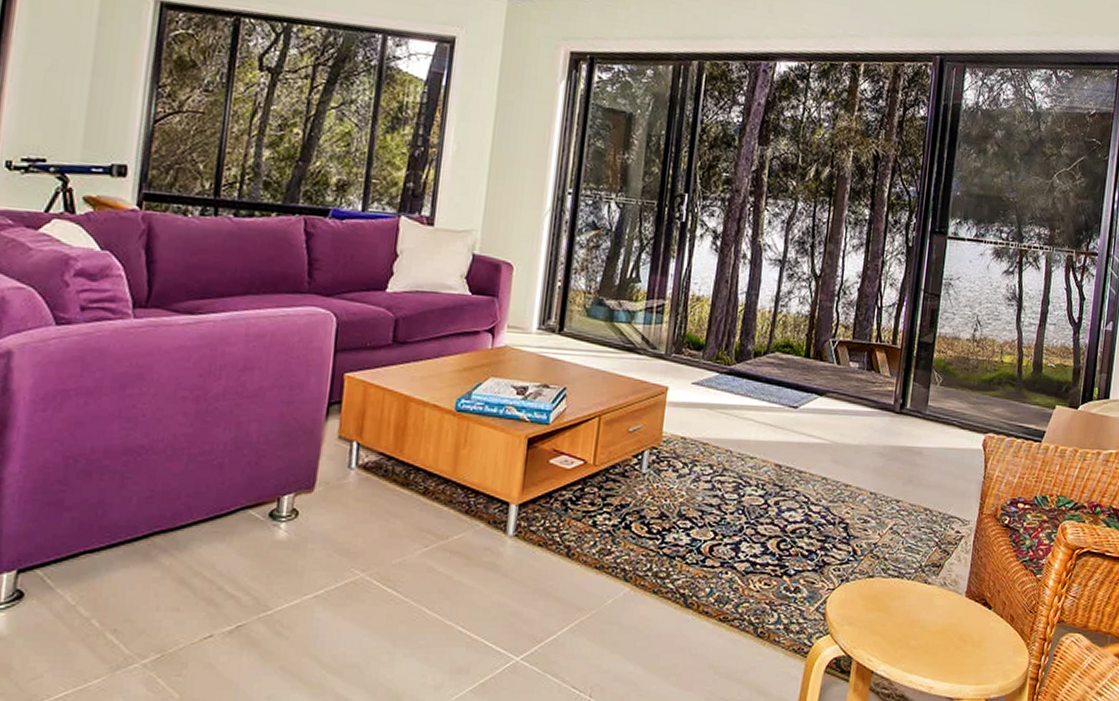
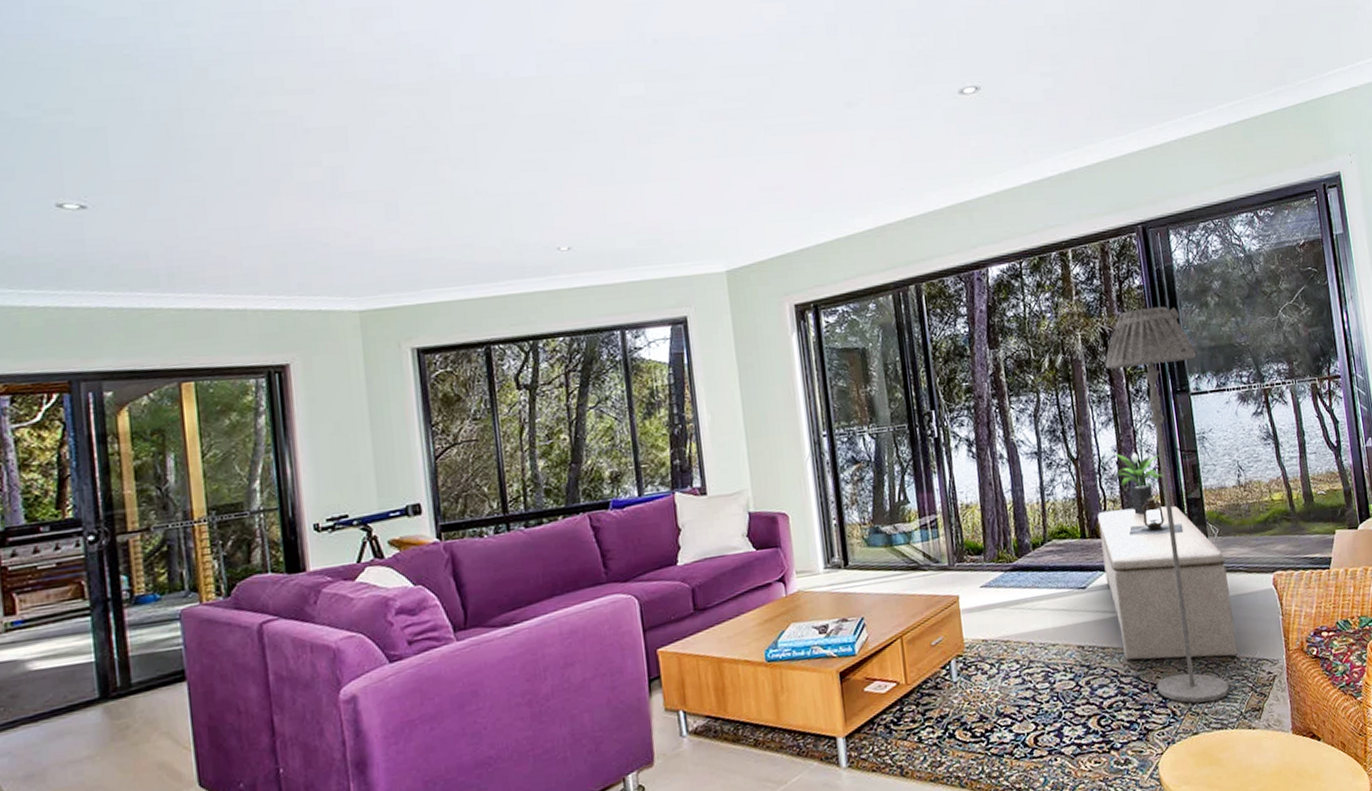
bench: none [819,334,942,507] -> present [1098,506,1237,660]
floor lamp: none [844,139,963,549] -> present [1105,306,1230,703]
potted plant: none [850,279,903,347] -> present [1113,452,1163,515]
lantern: none [852,332,909,375] -> present [1128,497,1184,537]

